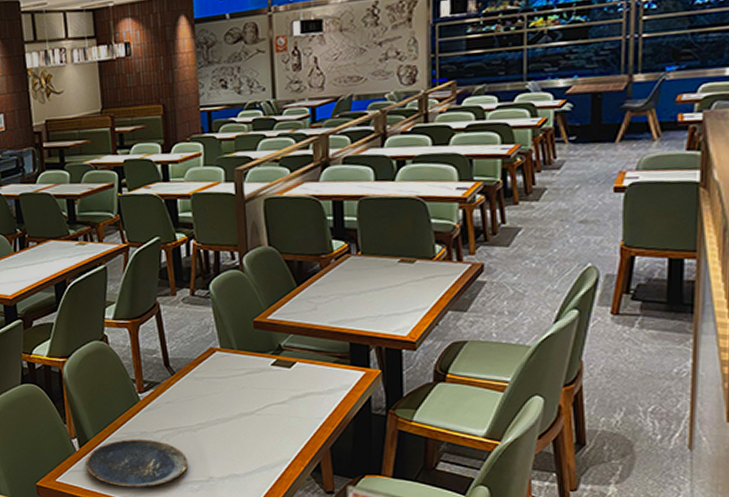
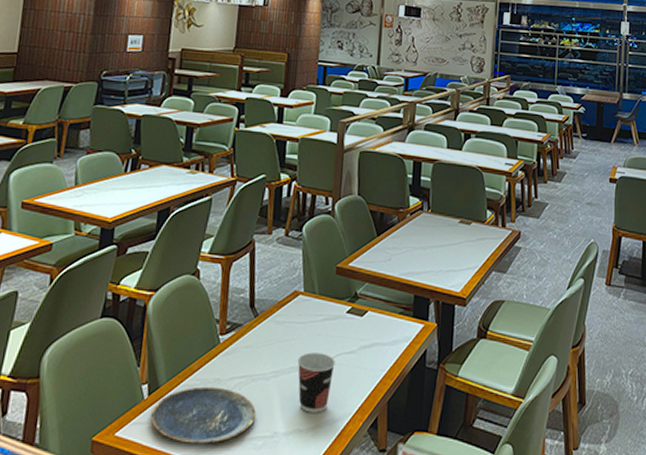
cup: none [223,405,265,459] -> present [297,352,335,413]

